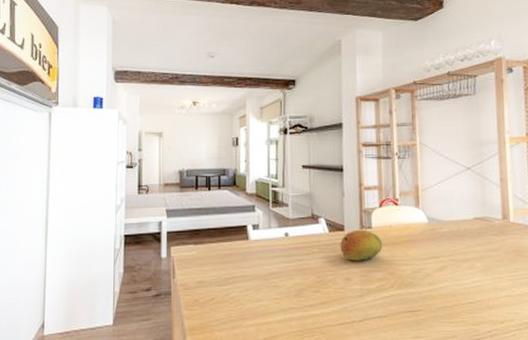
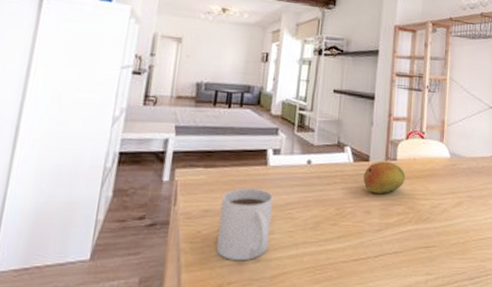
mug: none [213,260,258,326] -> present [216,187,273,261]

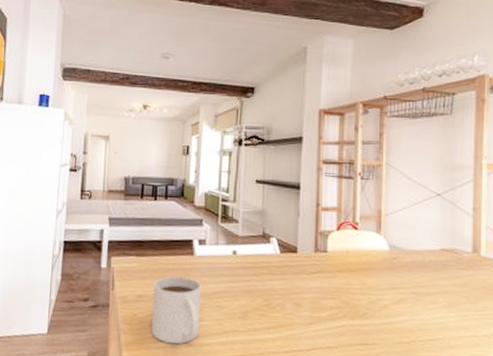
fruit: present [363,161,405,193] -> none [291,252,338,286]

